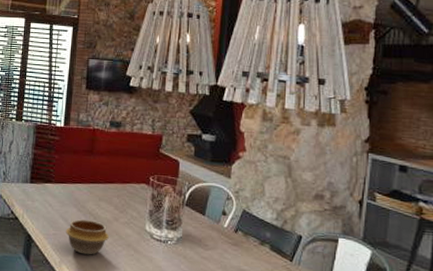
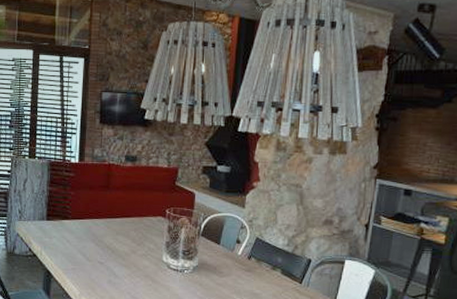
bowl: present [66,219,109,255] -> none [84,253,127,287]

